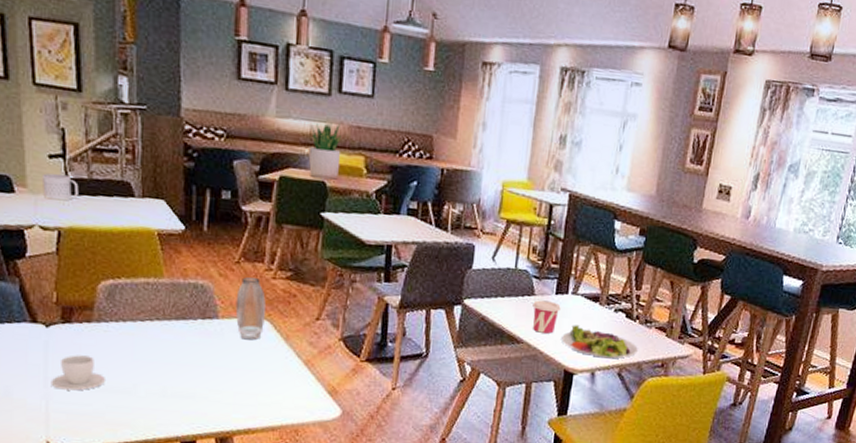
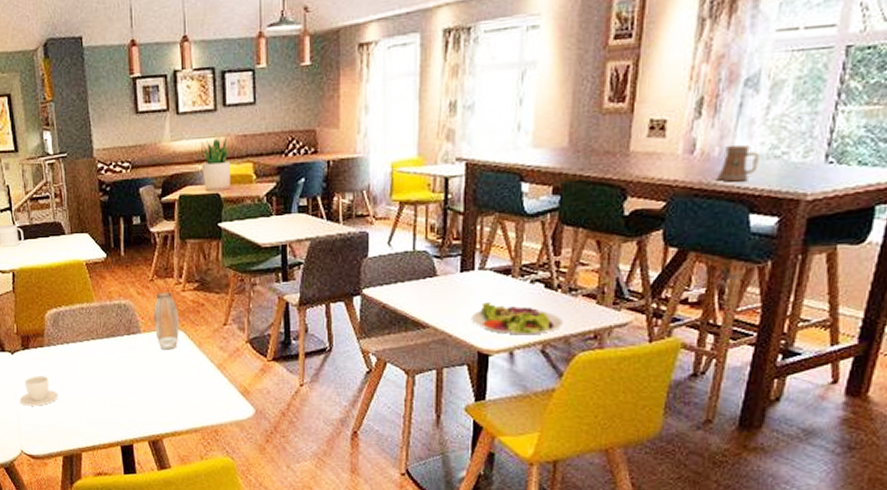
cup: present [532,300,561,334] -> none [436,280,468,315]
beer mug: none [763,216,794,248] -> present [716,144,759,182]

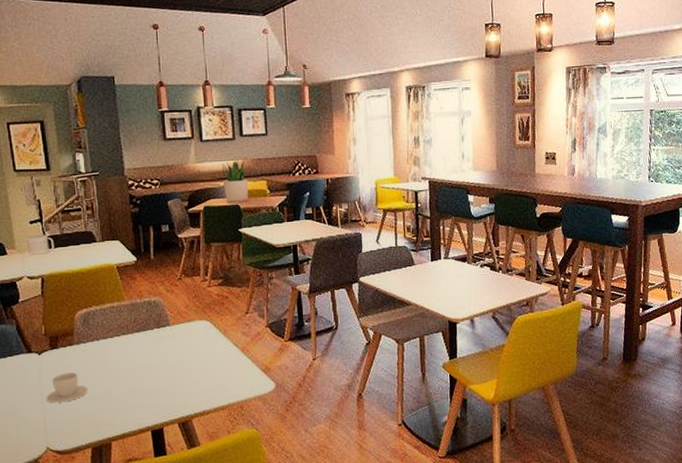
vase: present [153,293,179,350] -> none [181,289,206,339]
salad plate: present [472,302,563,335] -> none [442,283,505,307]
beer mug: present [716,144,759,182] -> none [589,169,613,194]

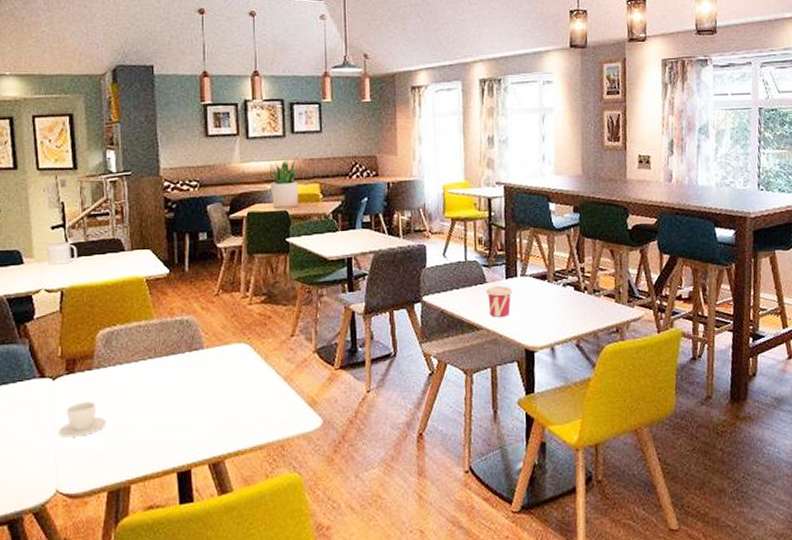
cup: none [414,267,437,294] -> present [486,286,513,317]

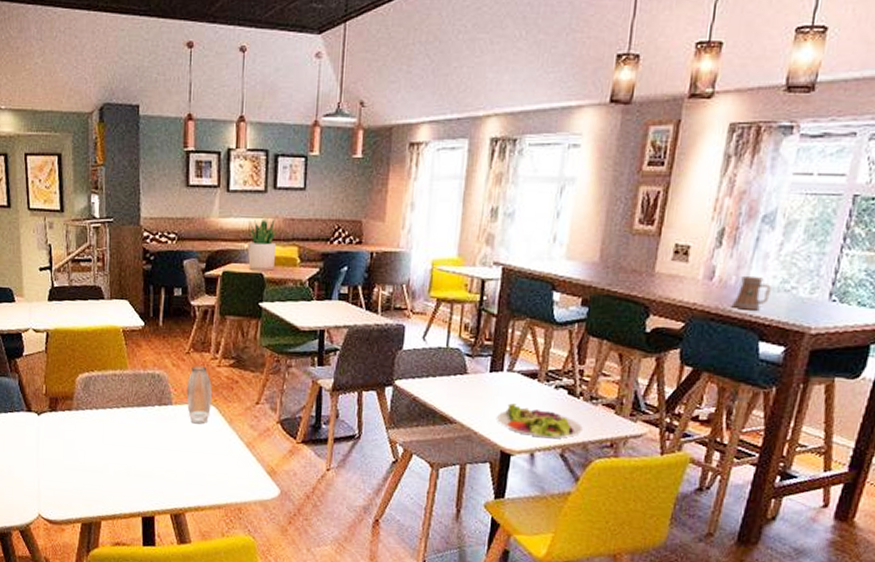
mug: present [47,241,77,266] -> none [35,283,62,307]
teacup: present [58,401,106,438] -> none [41,439,82,470]
vase: none [218,307,245,365] -> present [186,366,212,424]
cup: present [486,286,513,317] -> none [465,379,496,413]
salad plate: none [518,304,591,333] -> present [497,403,583,439]
beer mug: none [689,175,716,204] -> present [731,275,771,311]

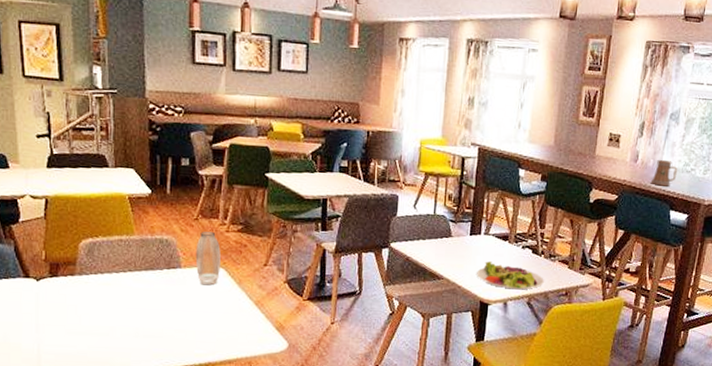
planter: present [248,217,276,272] -> none [254,96,281,145]

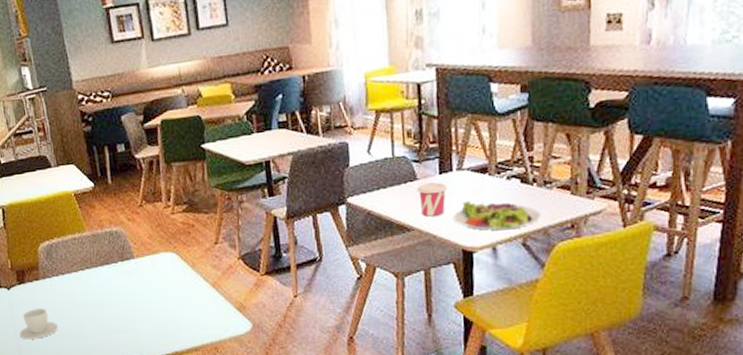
teacup: none [41,304,87,335] -> present [19,308,58,340]
vase: present [195,232,221,286] -> none [144,216,172,273]
cup: none [450,241,475,270] -> present [417,182,447,217]
beer mug: present [650,159,678,187] -> none [673,32,712,69]

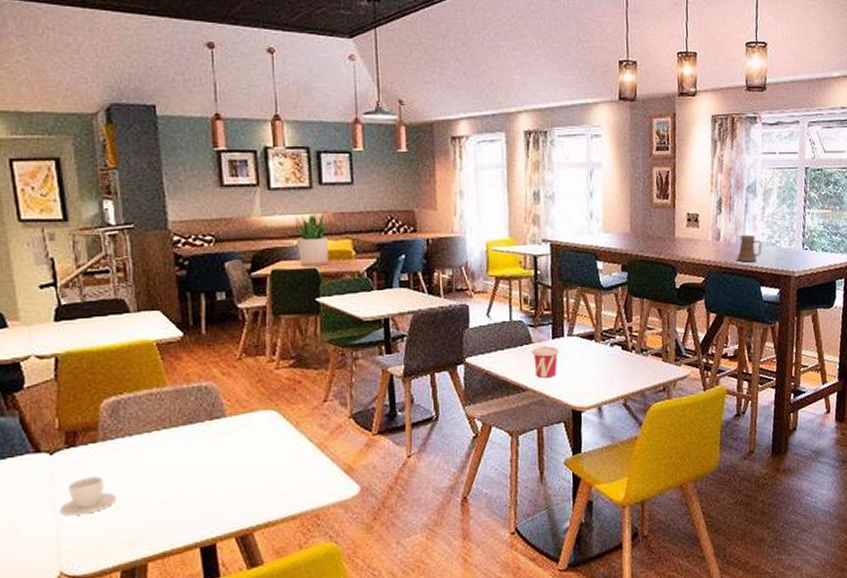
planter: none [179,58,211,115] -> present [297,212,329,267]
salad plate: present [454,201,541,231] -> none [565,364,639,392]
beer mug: none [673,32,712,69] -> present [736,234,762,263]

